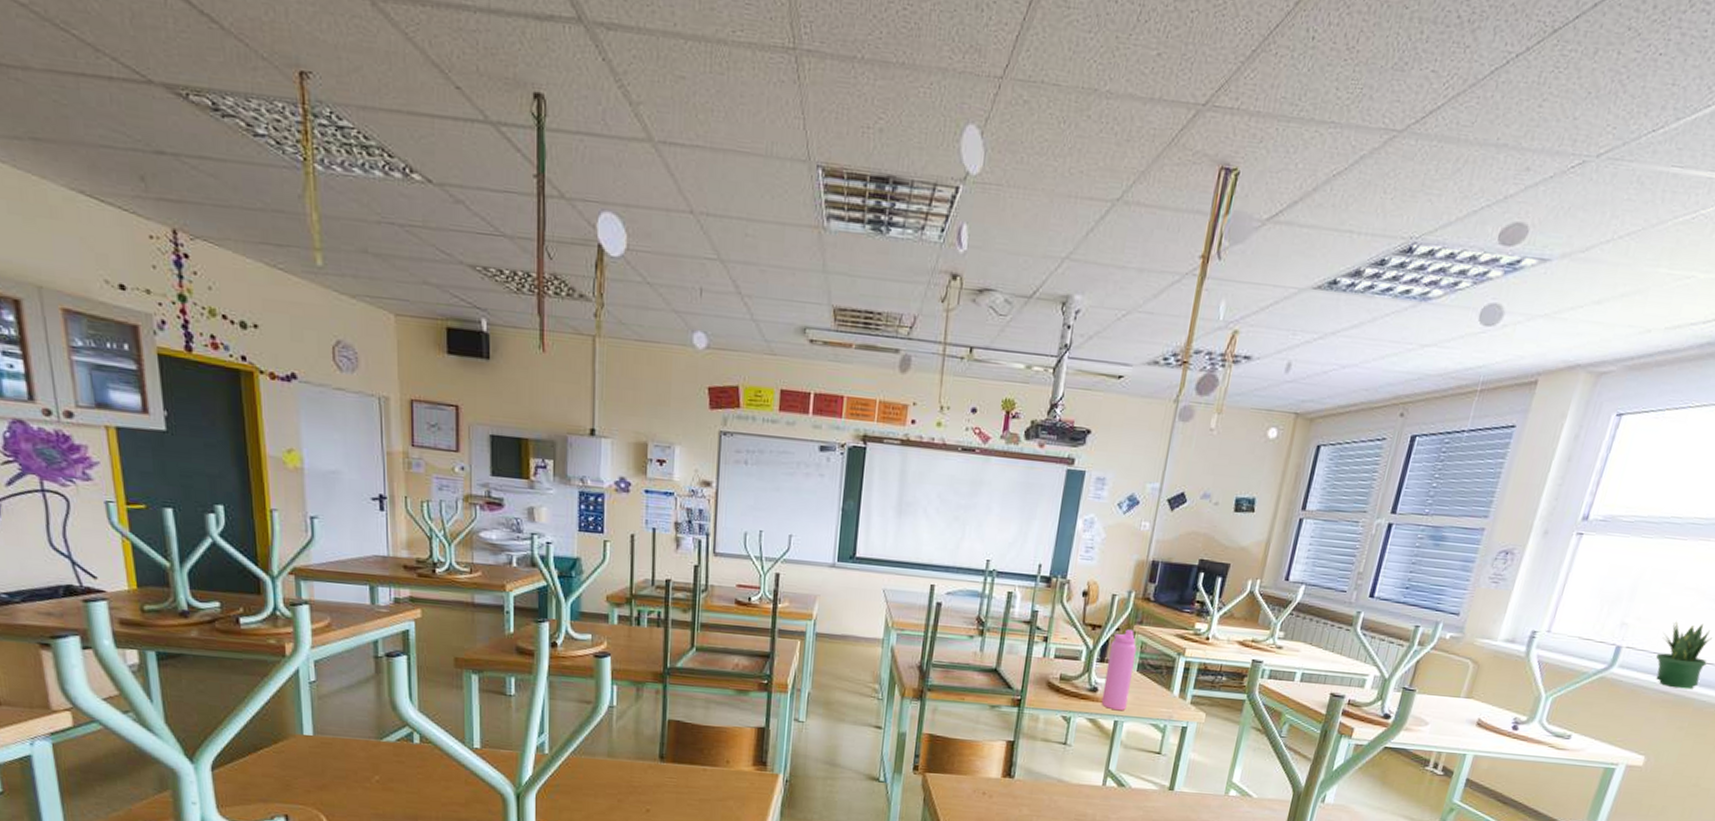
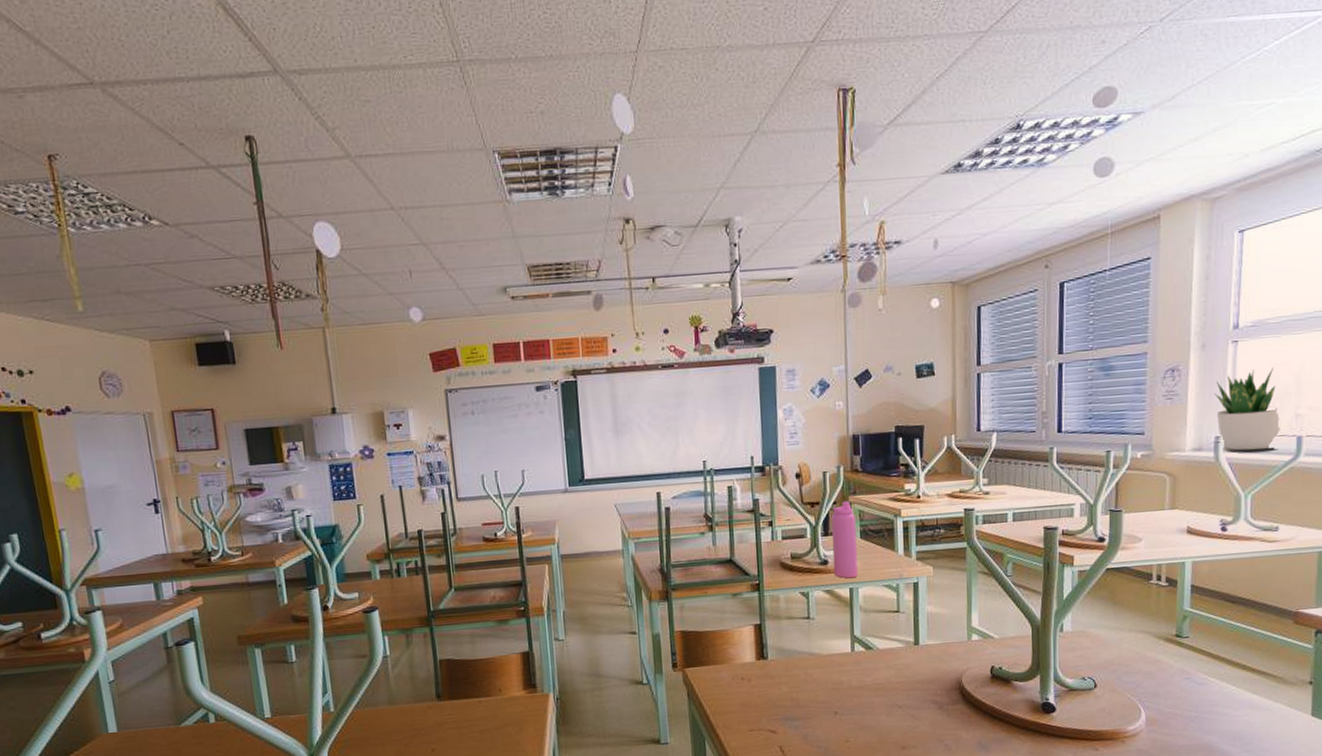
planter: none [1536,567,1612,657] -> present [1215,368,1281,454]

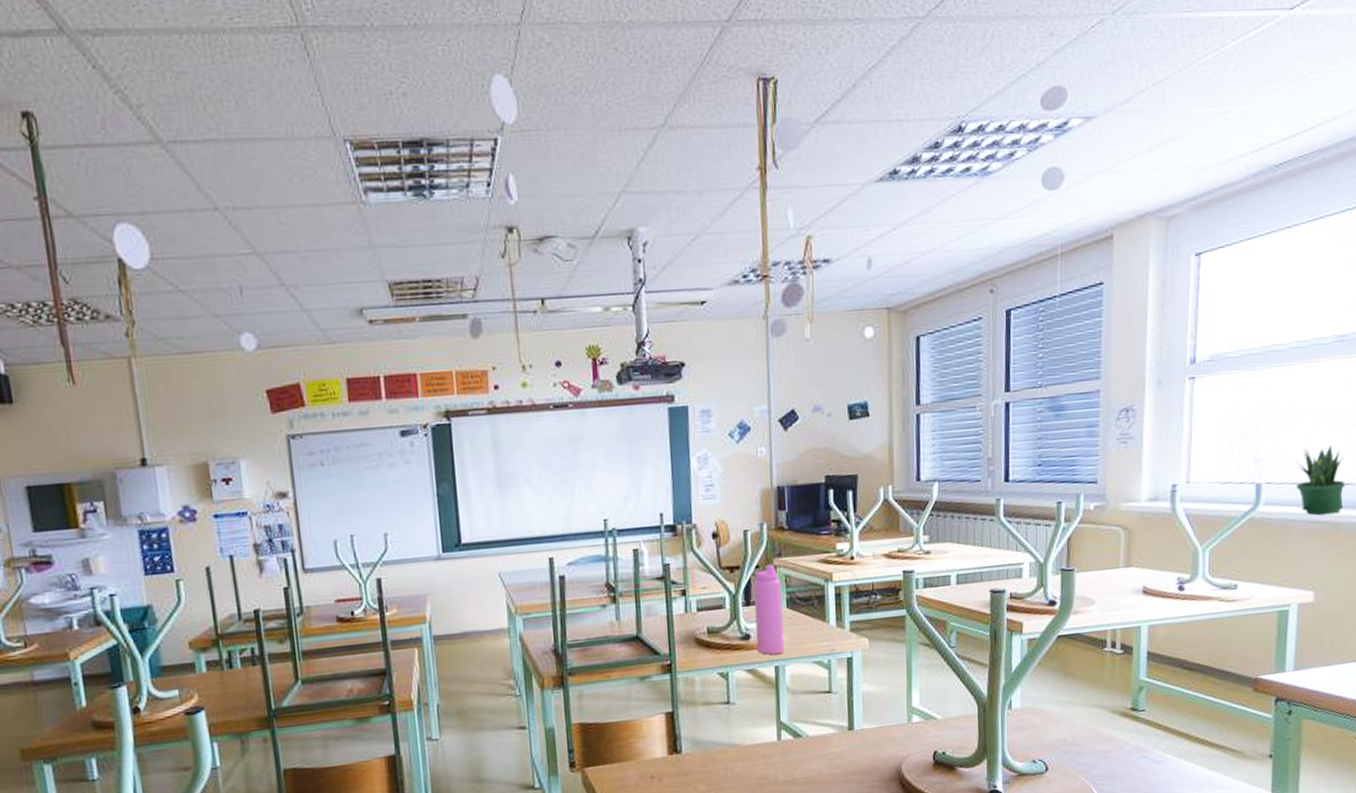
planter: present [1215,368,1281,454] -> none [1171,408,1239,504]

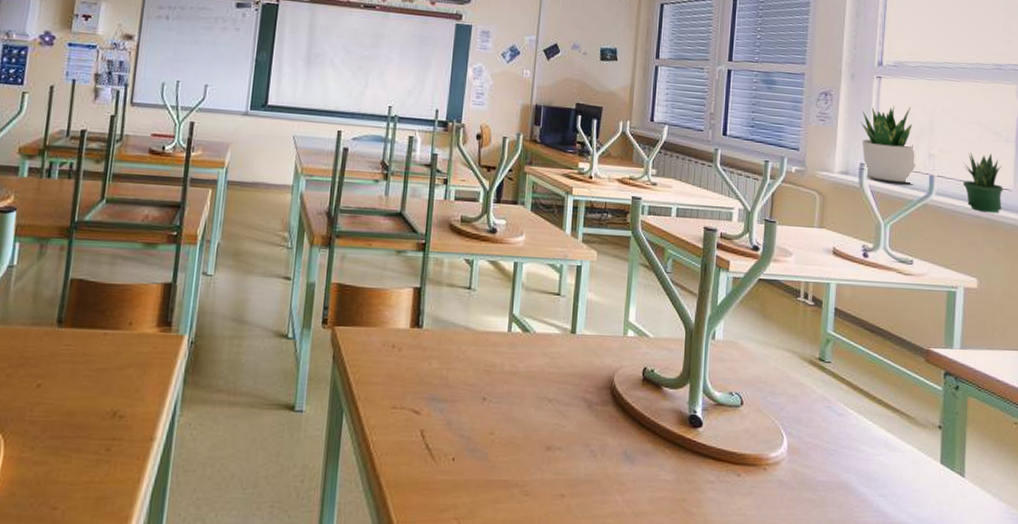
water bottle: present [753,564,784,655] -> none [500,170,529,252]
planter: none [1171,408,1239,504] -> present [861,106,916,186]

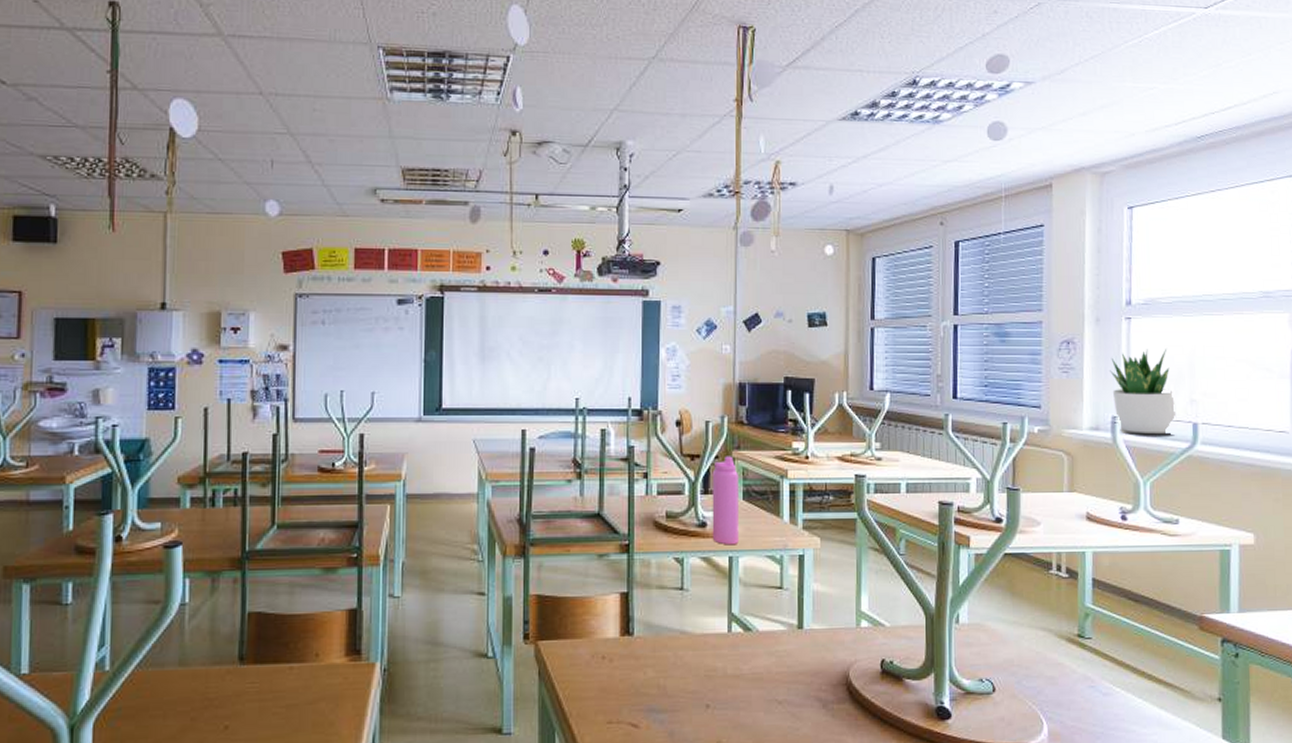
water bottle: none [500,170,529,252] -> present [712,456,739,545]
planter: present [963,152,1003,213] -> none [1231,393,1279,460]

